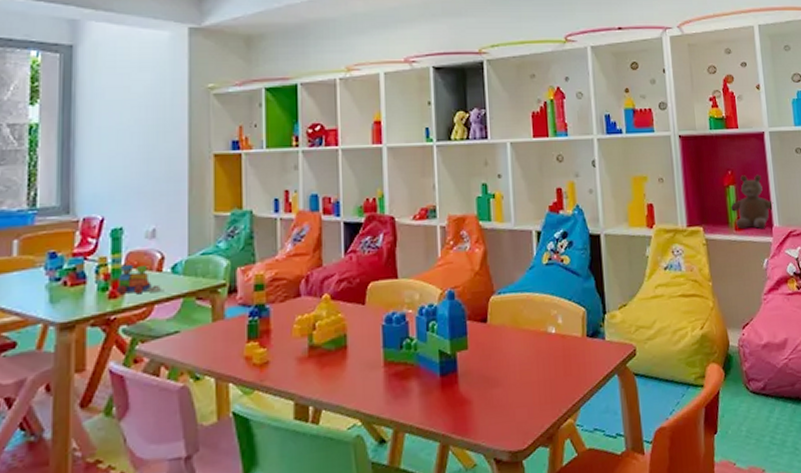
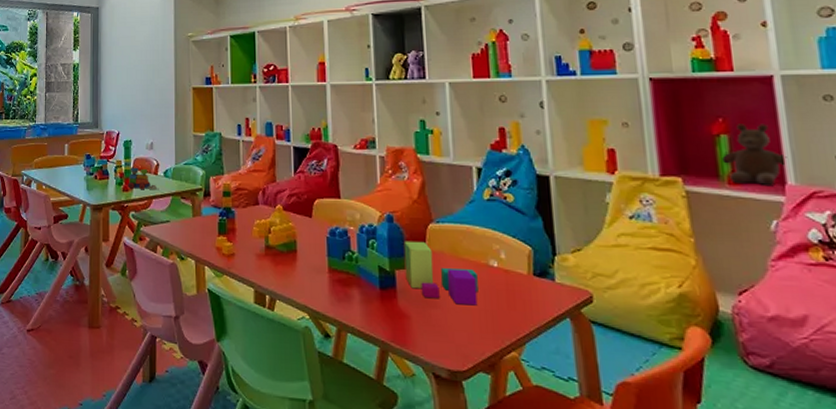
toy blocks: none [465,316,538,380] -> present [403,241,478,306]

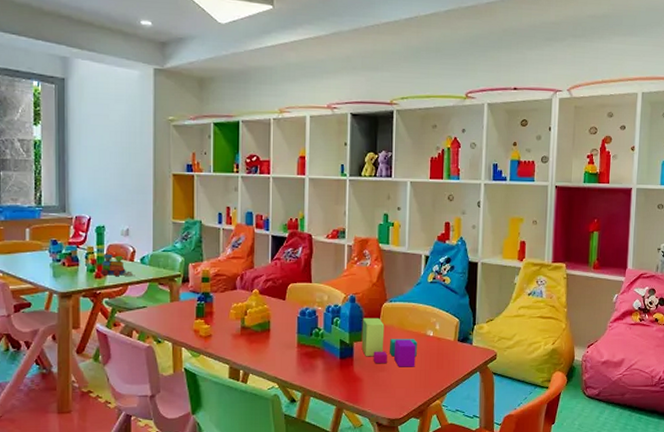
teddy bear: present [722,123,787,185] -> none [592,224,631,269]

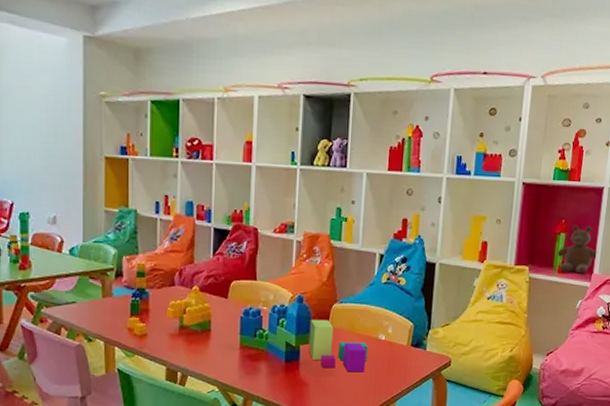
toy train: present [100,254,135,277] -> none [25,243,64,270]
teddy bear: none [592,224,631,269] -> present [558,225,598,274]

